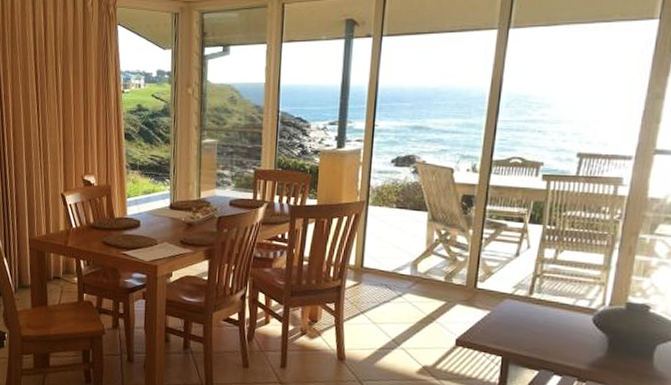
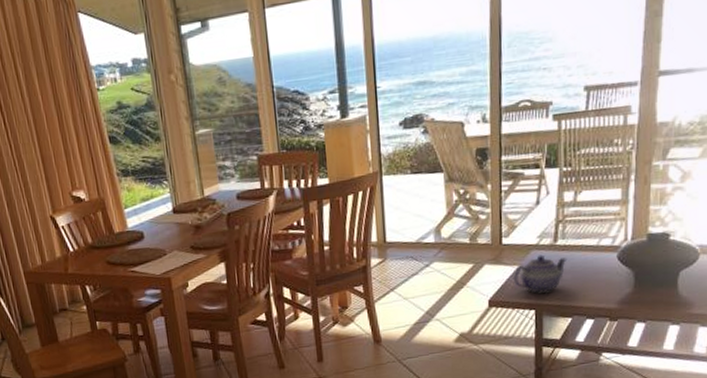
teapot: none [484,304,541,343] -> present [514,254,567,294]

